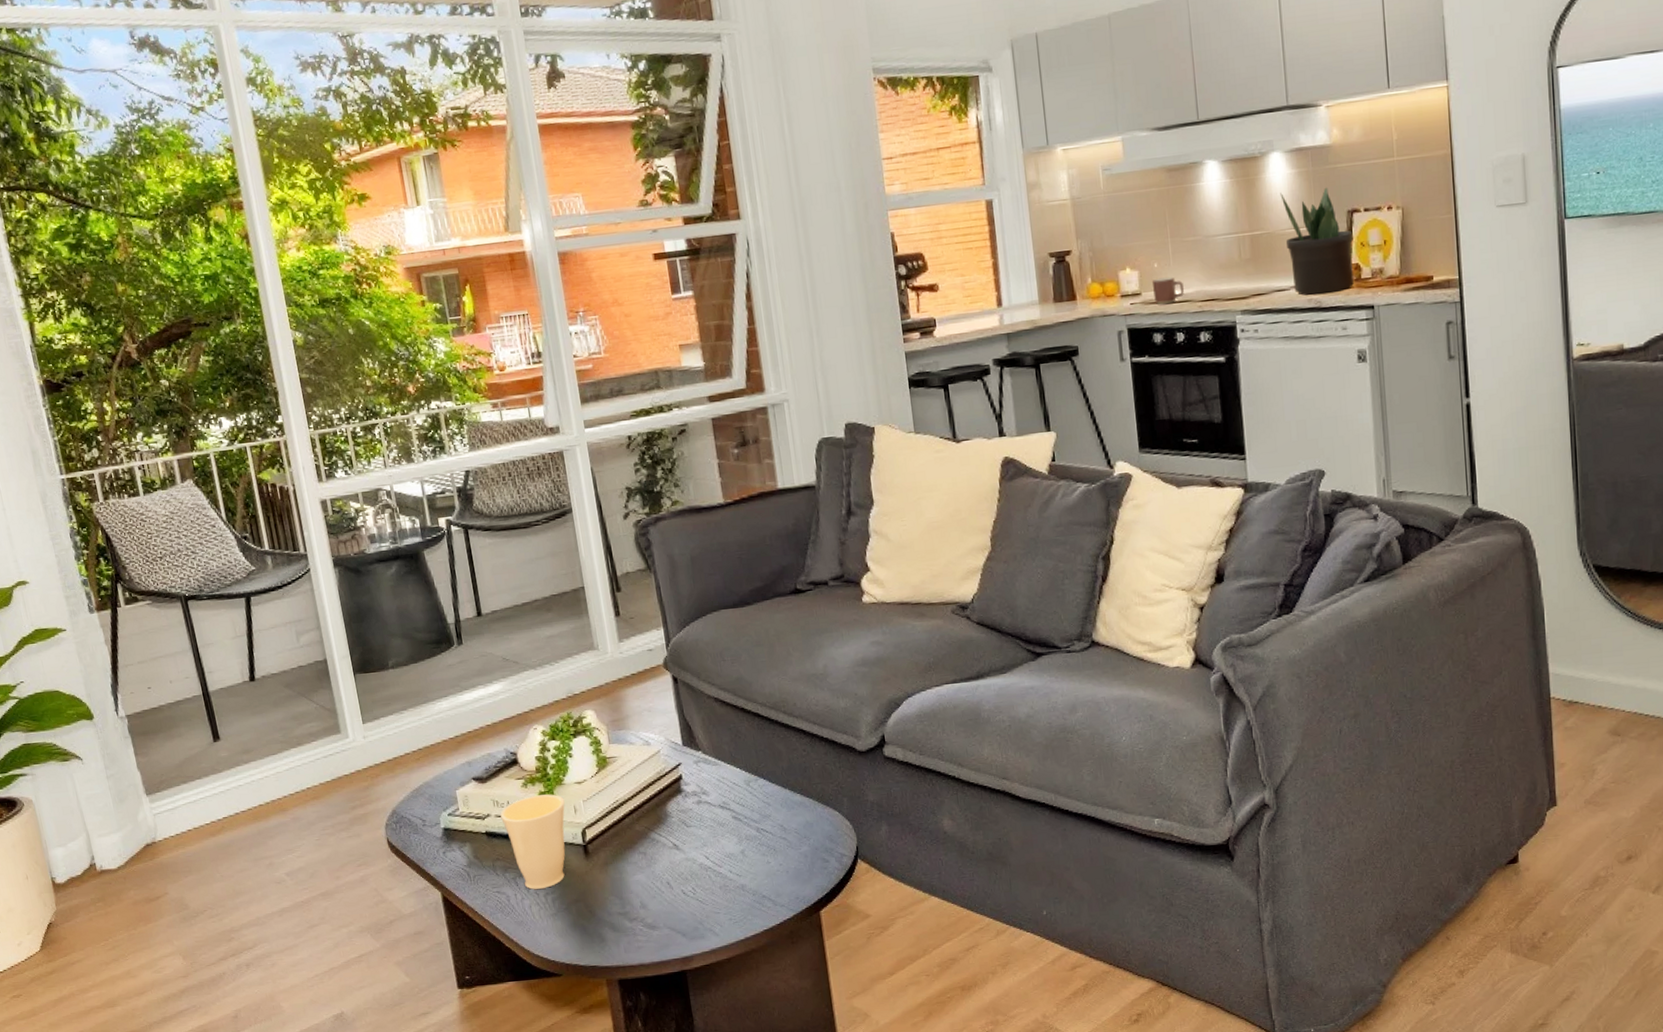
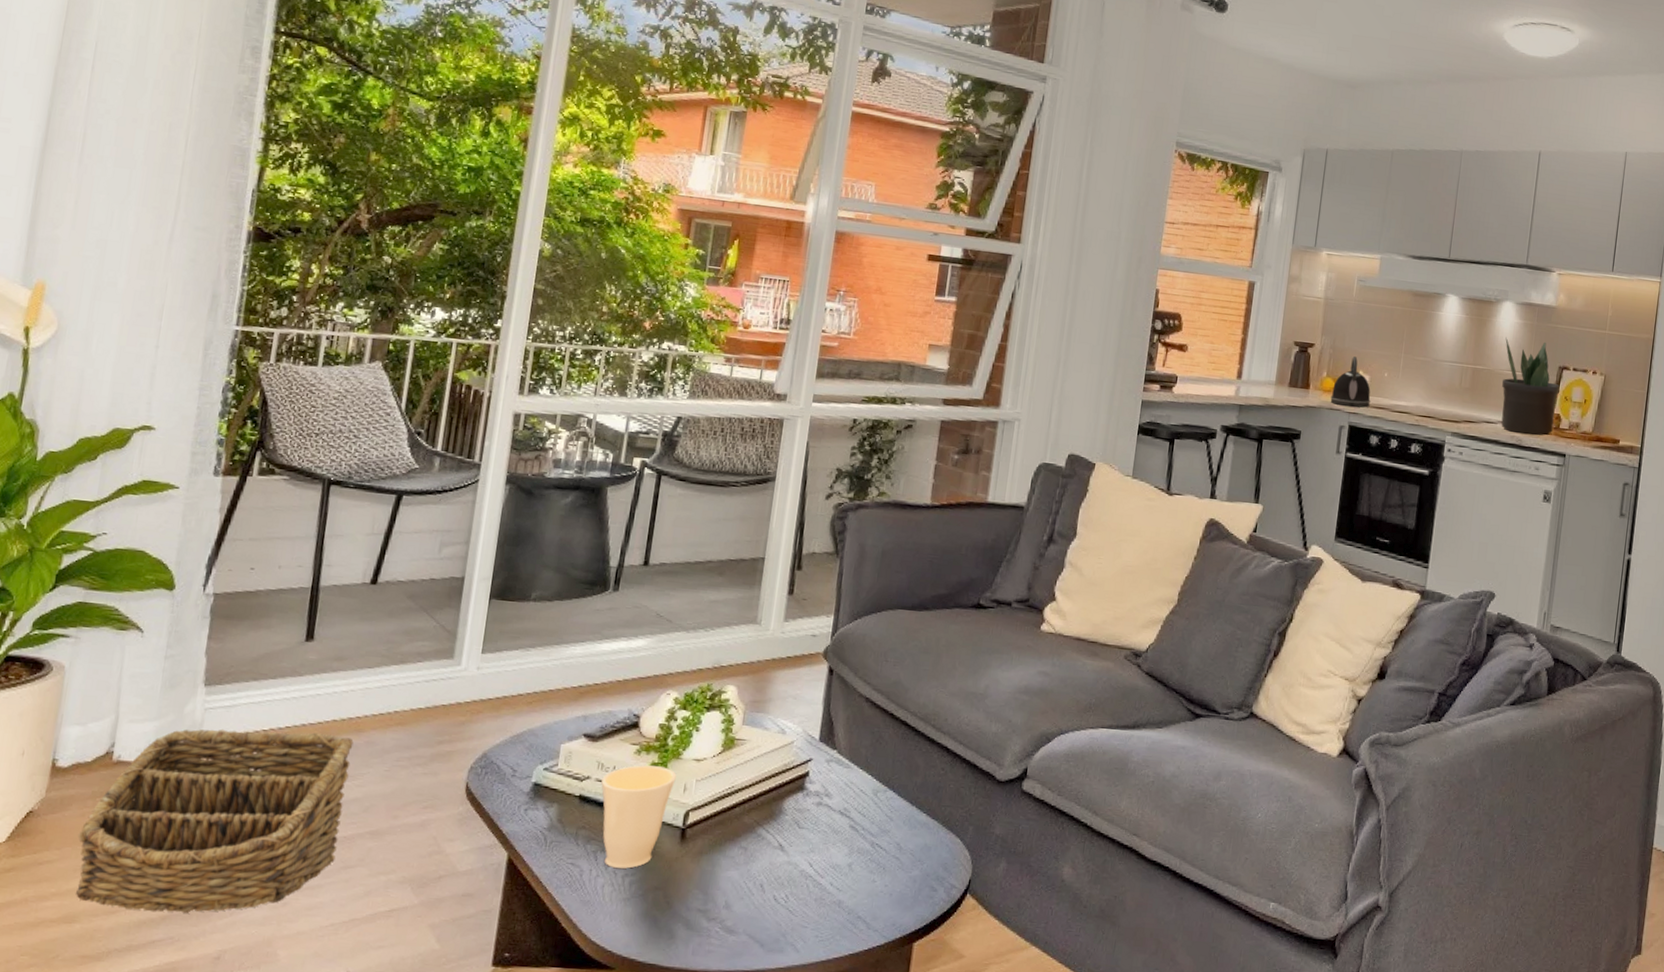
basket: none [92,817,301,989] -> present [75,729,354,913]
kettle: none [1101,254,1146,310] -> present [1330,356,1371,408]
mug: present [1151,276,1184,304] -> none [1378,386,1407,412]

